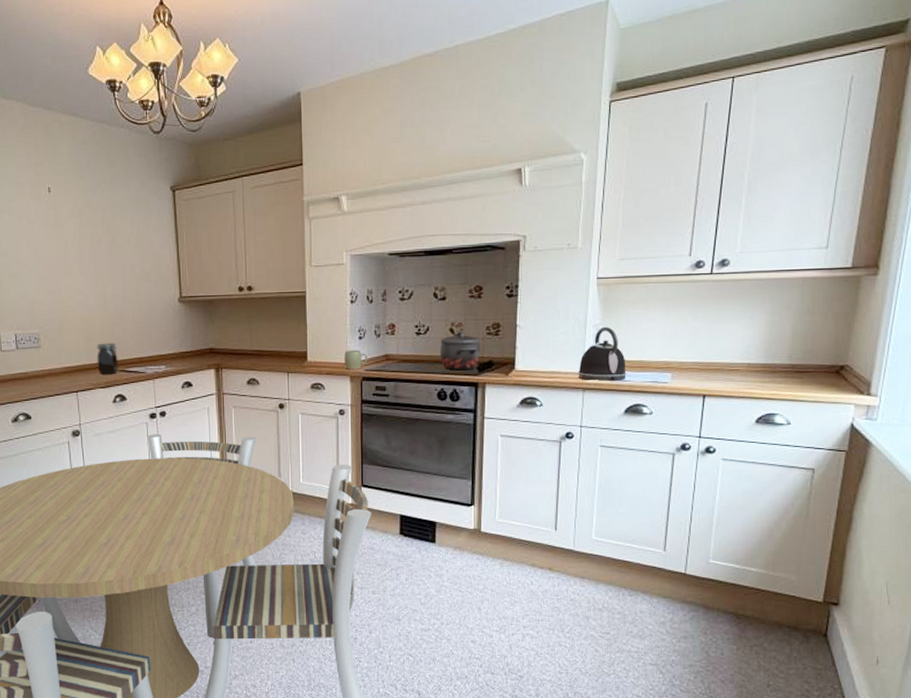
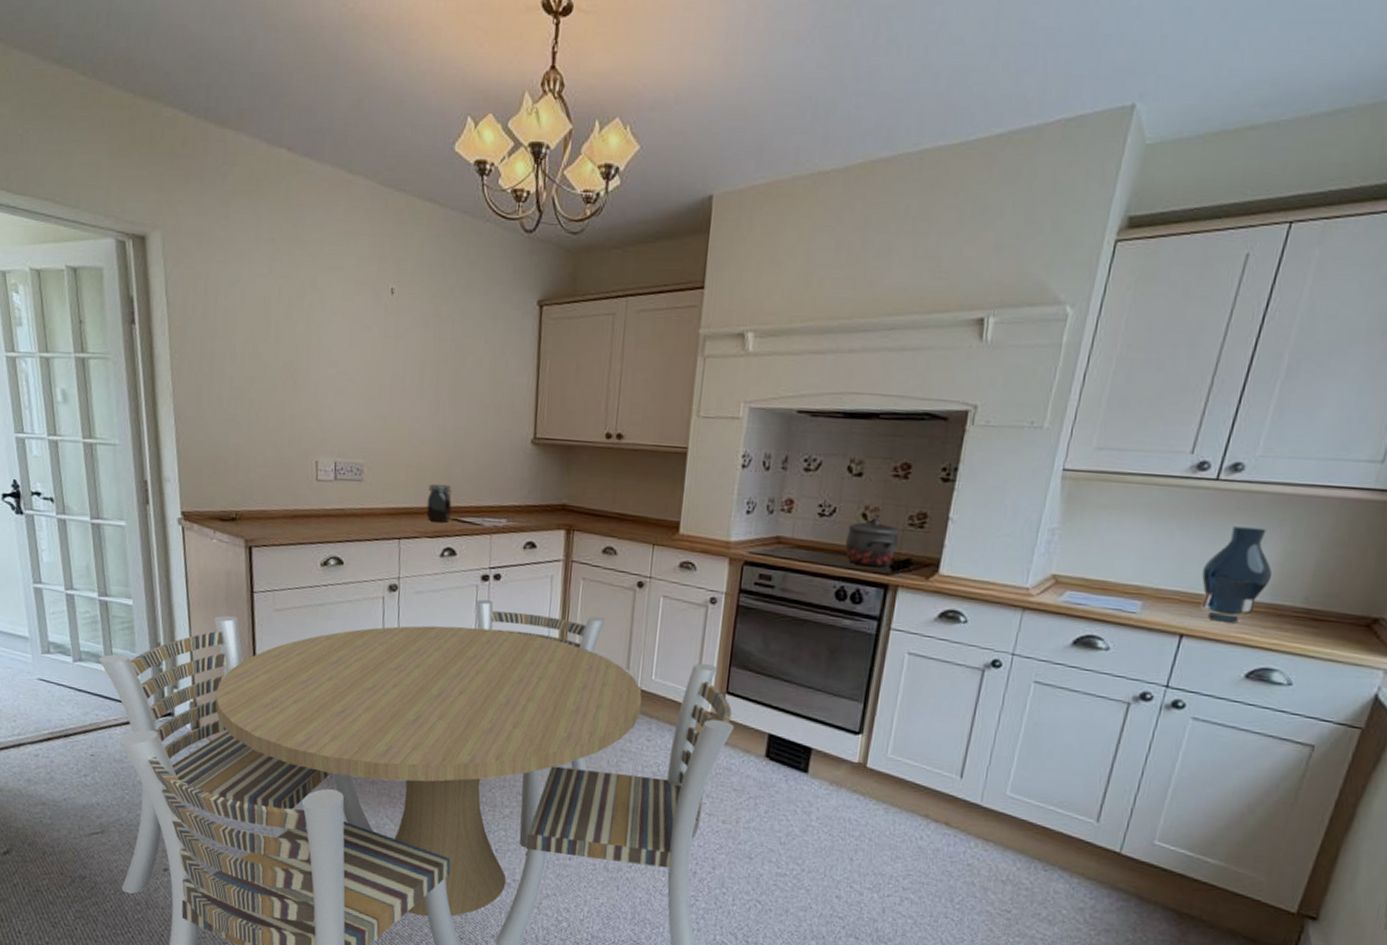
mug: present [344,350,368,370] -> none [724,525,755,551]
kettle: present [578,326,626,381] -> none [1019,532,1085,603]
vase: none [711,307,763,382] -> present [1199,526,1273,623]

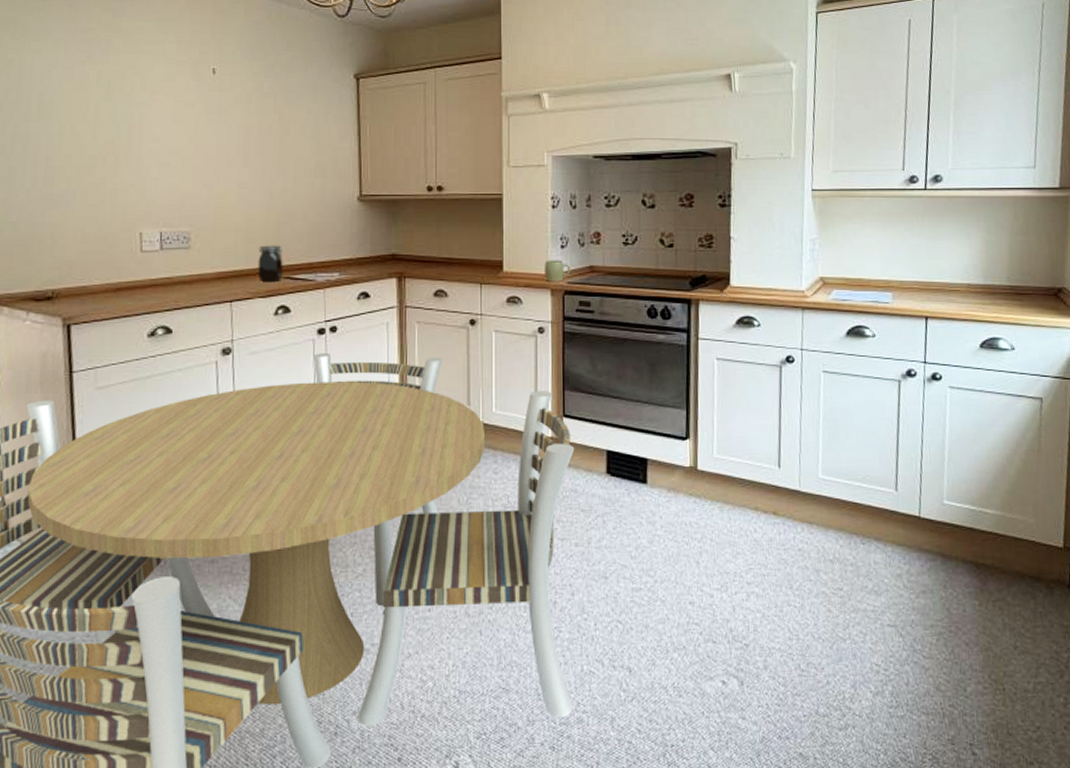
mug: none [724,525,755,551] -> present [545,260,571,282]
cooking pot: present [845,517,900,568] -> none [649,242,693,285]
vase: present [1199,526,1273,623] -> none [930,225,981,303]

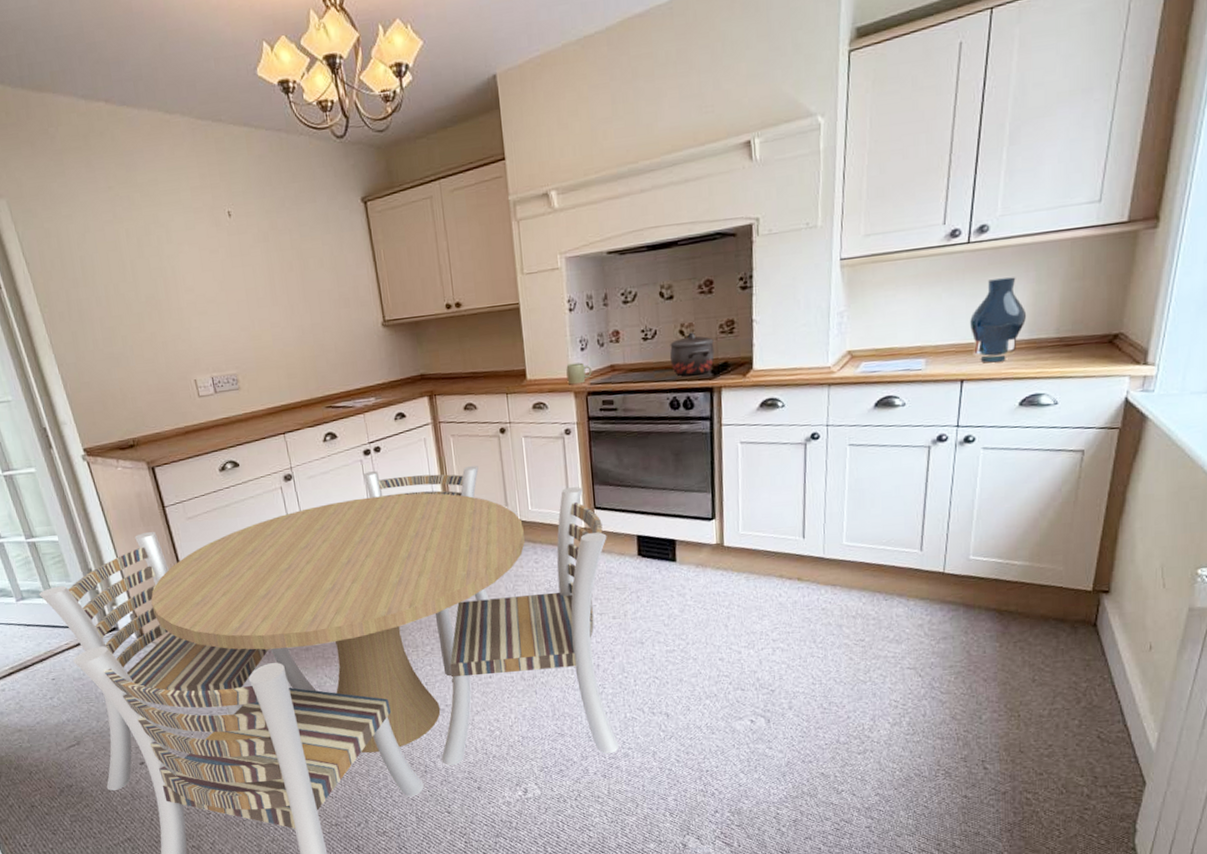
jar: present [257,245,283,283] -> none [299,377,325,413]
cooking pot: none [649,242,693,285] -> present [669,332,715,376]
vase: none [930,225,981,303] -> present [969,277,1027,363]

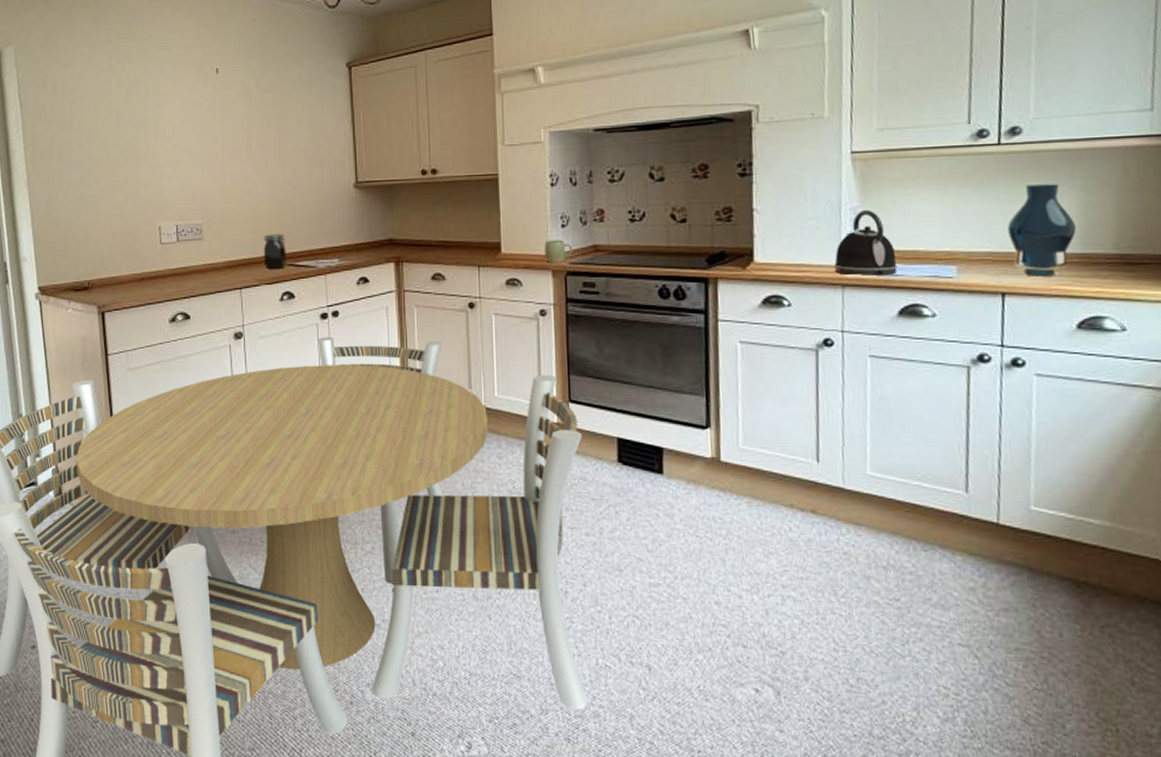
jar: none [299,377,325,413] -> present [263,234,287,270]
cooking pot: present [669,332,715,376] -> none [659,217,710,264]
kettle: none [822,313,876,375] -> present [834,209,898,276]

